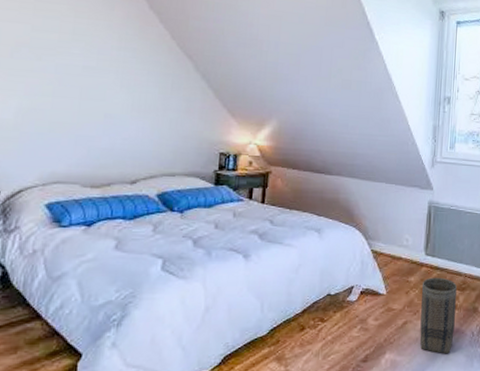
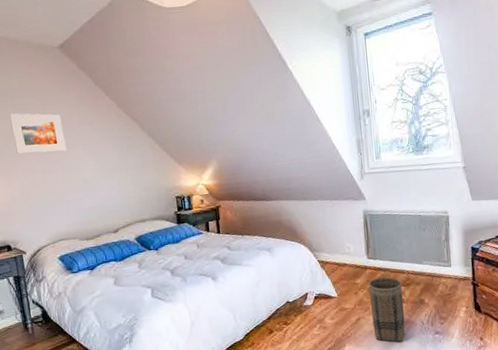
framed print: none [23,19,96,76] -> present [9,113,67,154]

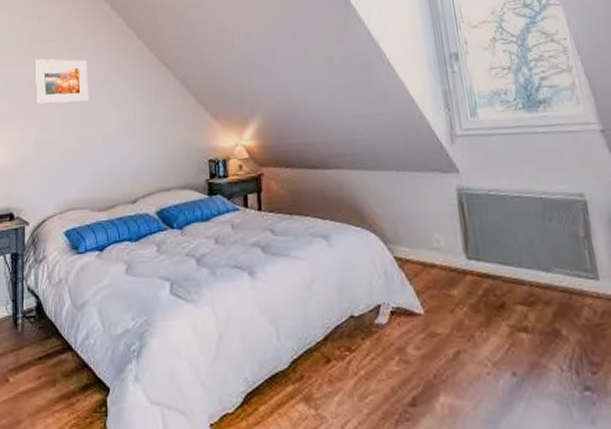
basket: present [368,277,405,342] -> none [470,288,533,398]

